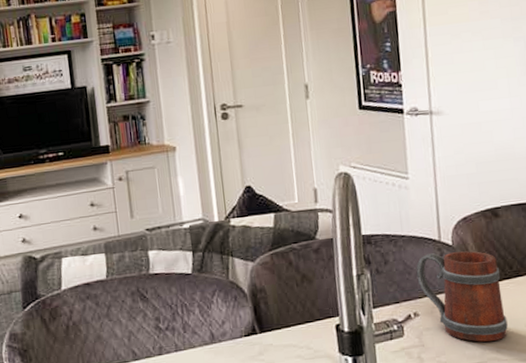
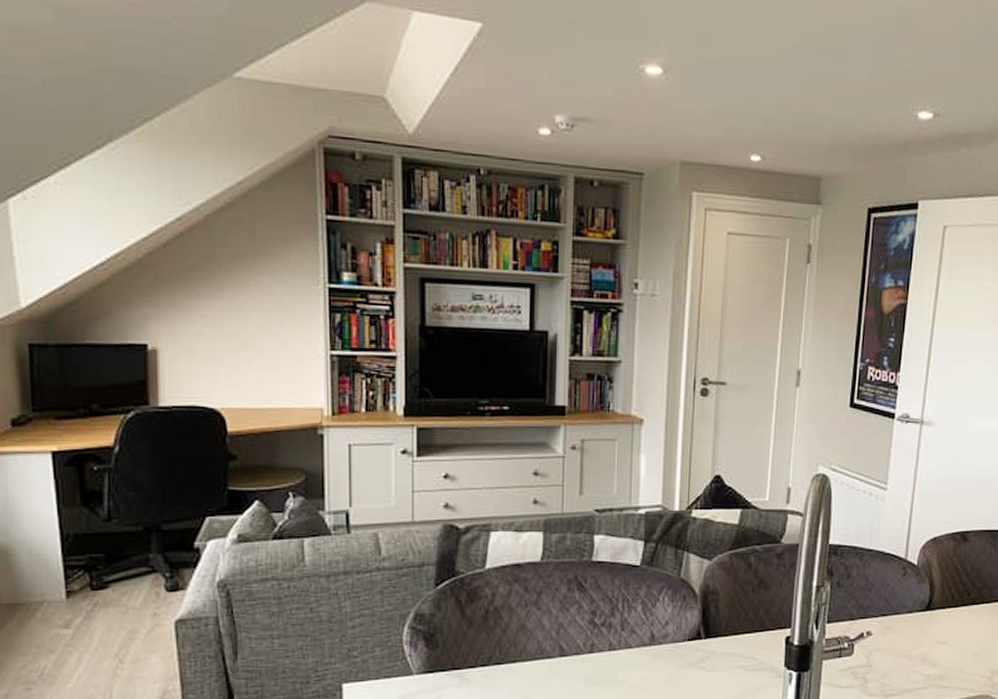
mug: present [416,251,508,342] -> none [876,572,958,667]

